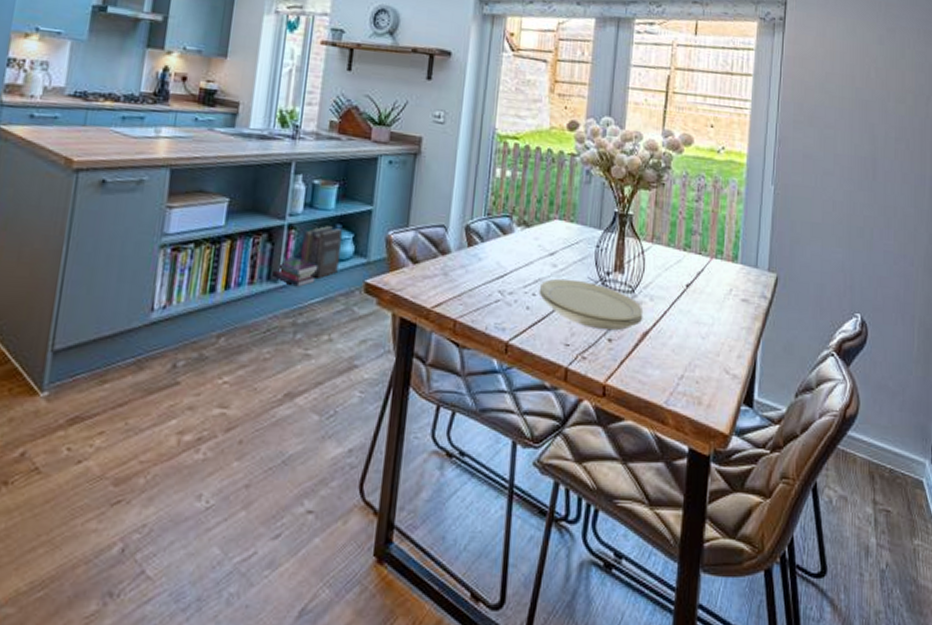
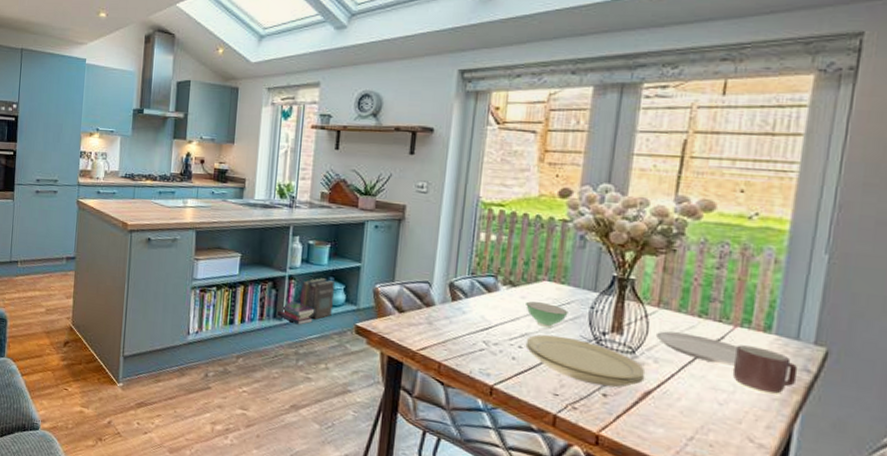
bowl: none [539,243,577,272] -> present [526,301,569,329]
plate: none [651,267,715,299] -> present [656,331,739,367]
mug: none [711,276,758,324] -> present [732,345,798,395]

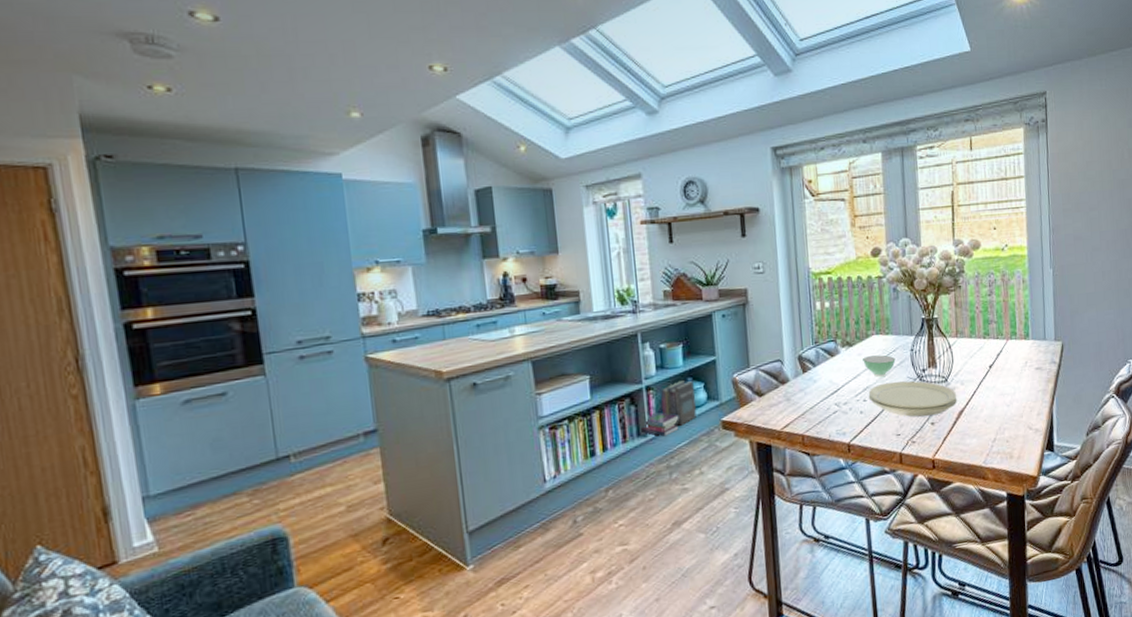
plate: present [656,331,739,367] -> none [959,353,1012,374]
mug: present [732,345,798,395] -> none [1010,352,1049,389]

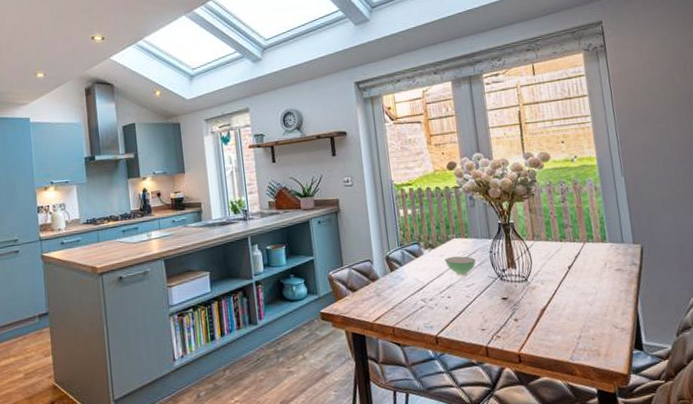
books: present [641,411,679,437] -> none [252,303,284,325]
books: present [661,380,696,427] -> none [268,277,299,317]
plate: present [868,380,958,417] -> none [452,280,539,314]

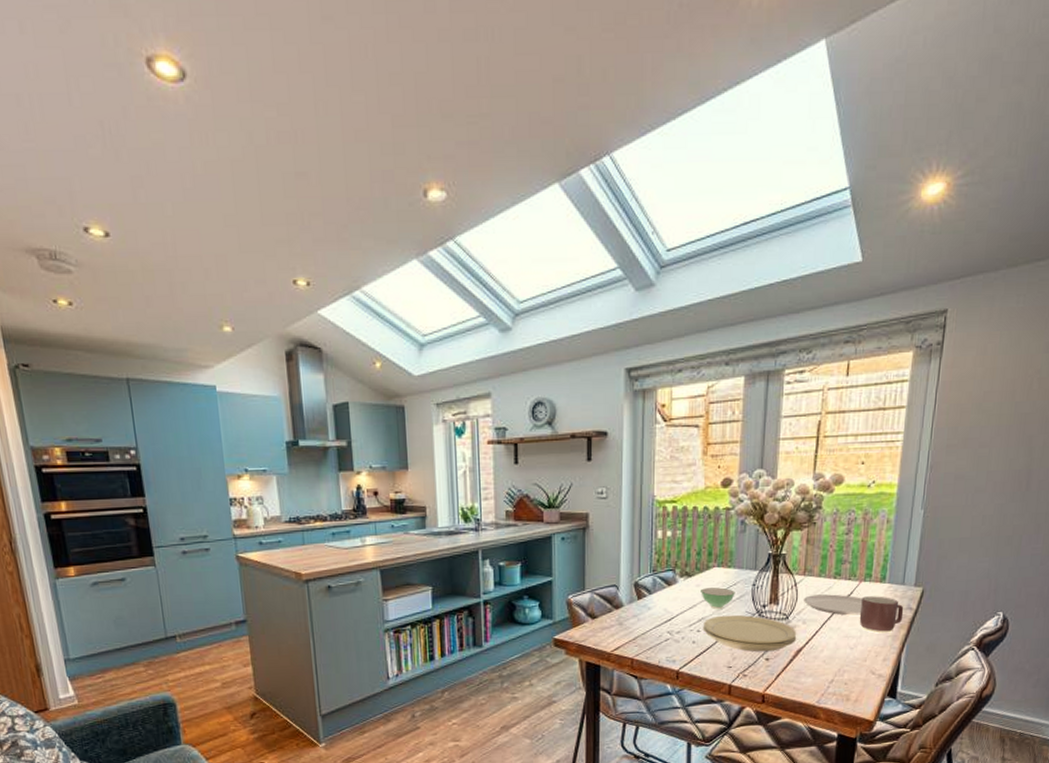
plate: none [452,280,539,314] -> present [703,614,797,652]
plate: none [538,255,592,275] -> present [804,594,863,616]
mug: none [589,254,631,289] -> present [859,596,904,634]

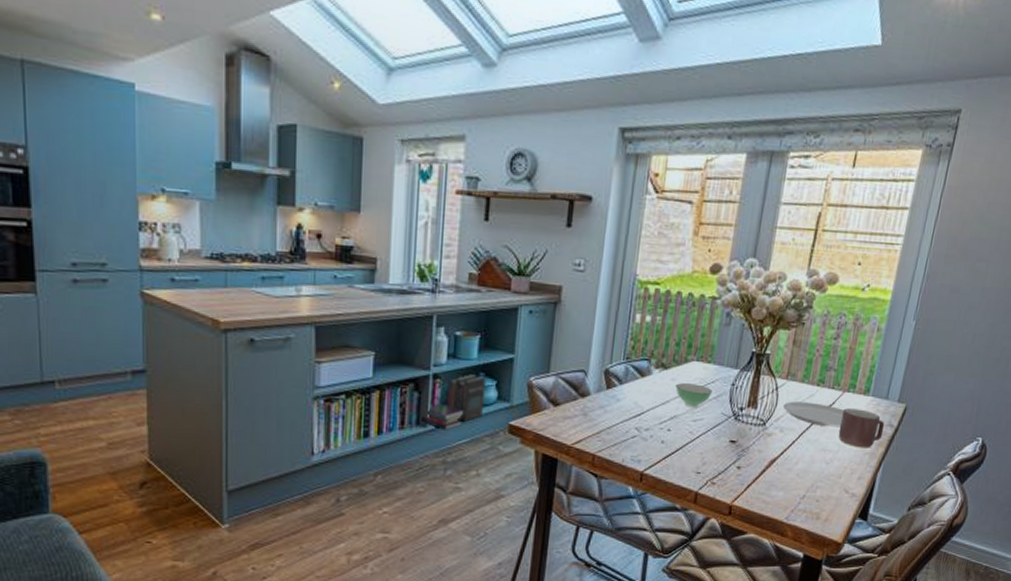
books: none [477,624,513,649] -> present [421,401,464,430]
books: none [497,598,530,641] -> present [447,374,487,423]
plate: present [703,614,797,652] -> none [673,415,773,460]

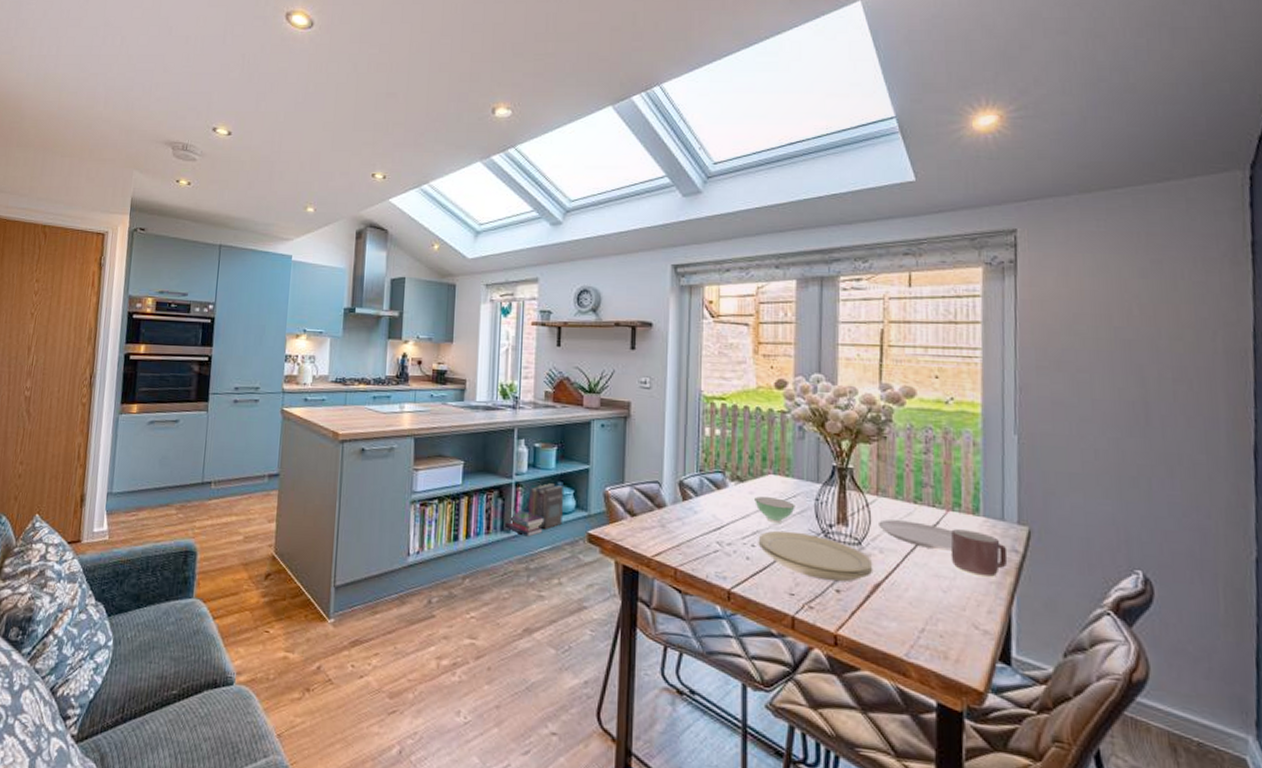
plate: none [673,415,773,460] -> present [758,530,873,583]

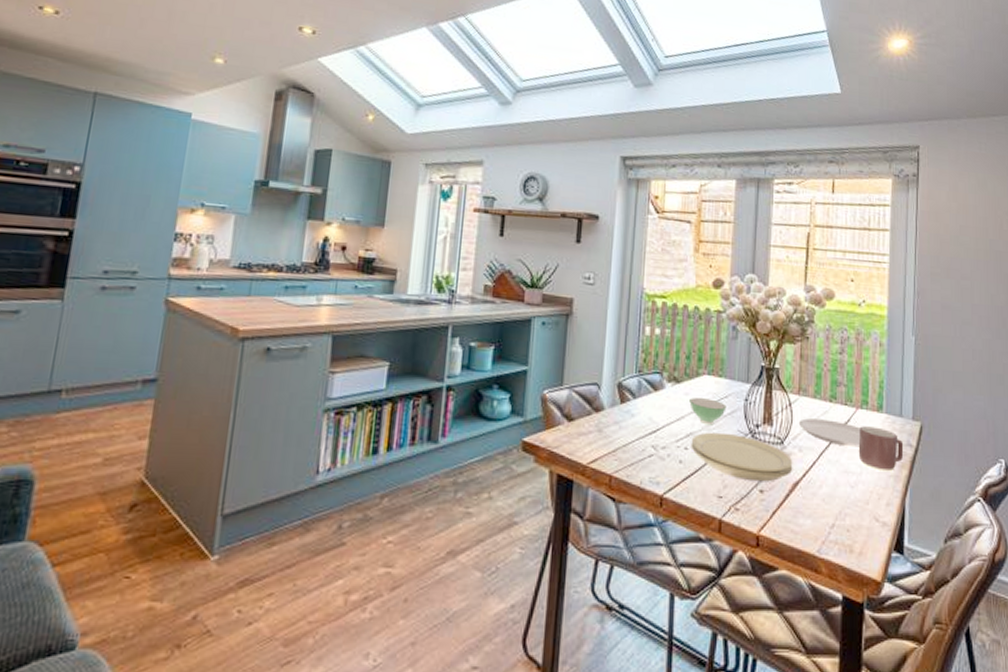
books: present [505,508,545,537] -> none [432,414,477,447]
books: present [529,483,565,531] -> none [460,387,500,439]

